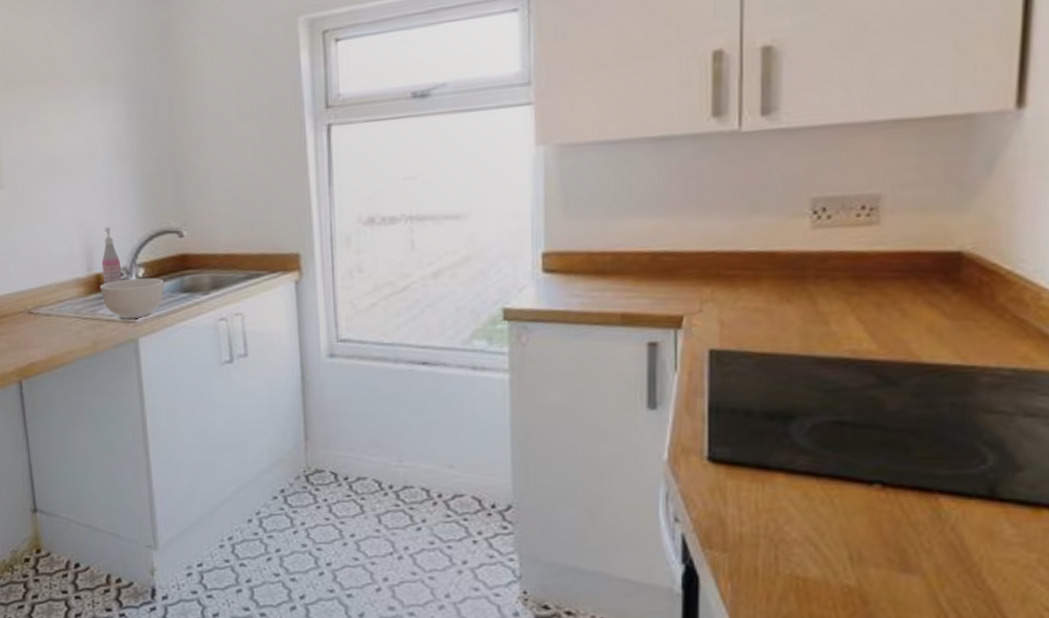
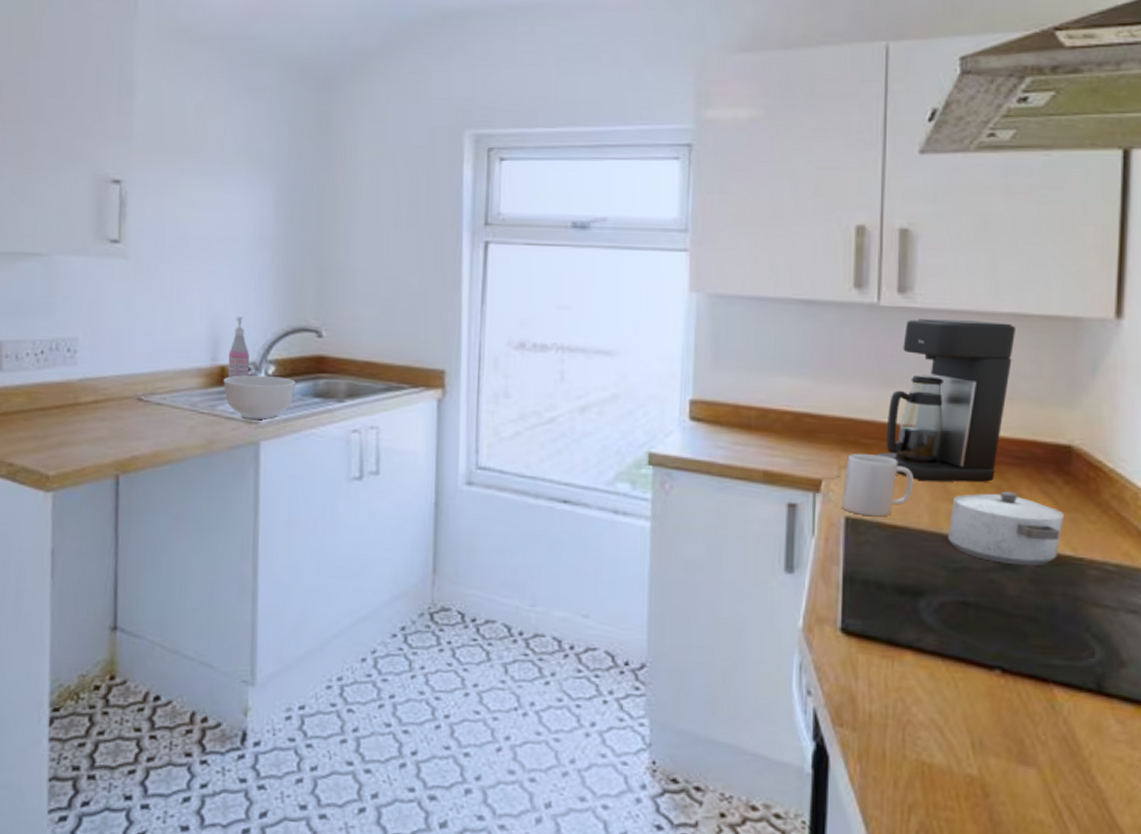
mug: none [704,284,782,347] -> present [841,453,914,517]
coffee maker: none [742,131,898,307] -> present [877,319,1017,483]
cooking pot: none [820,306,953,380] -> present [947,491,1065,566]

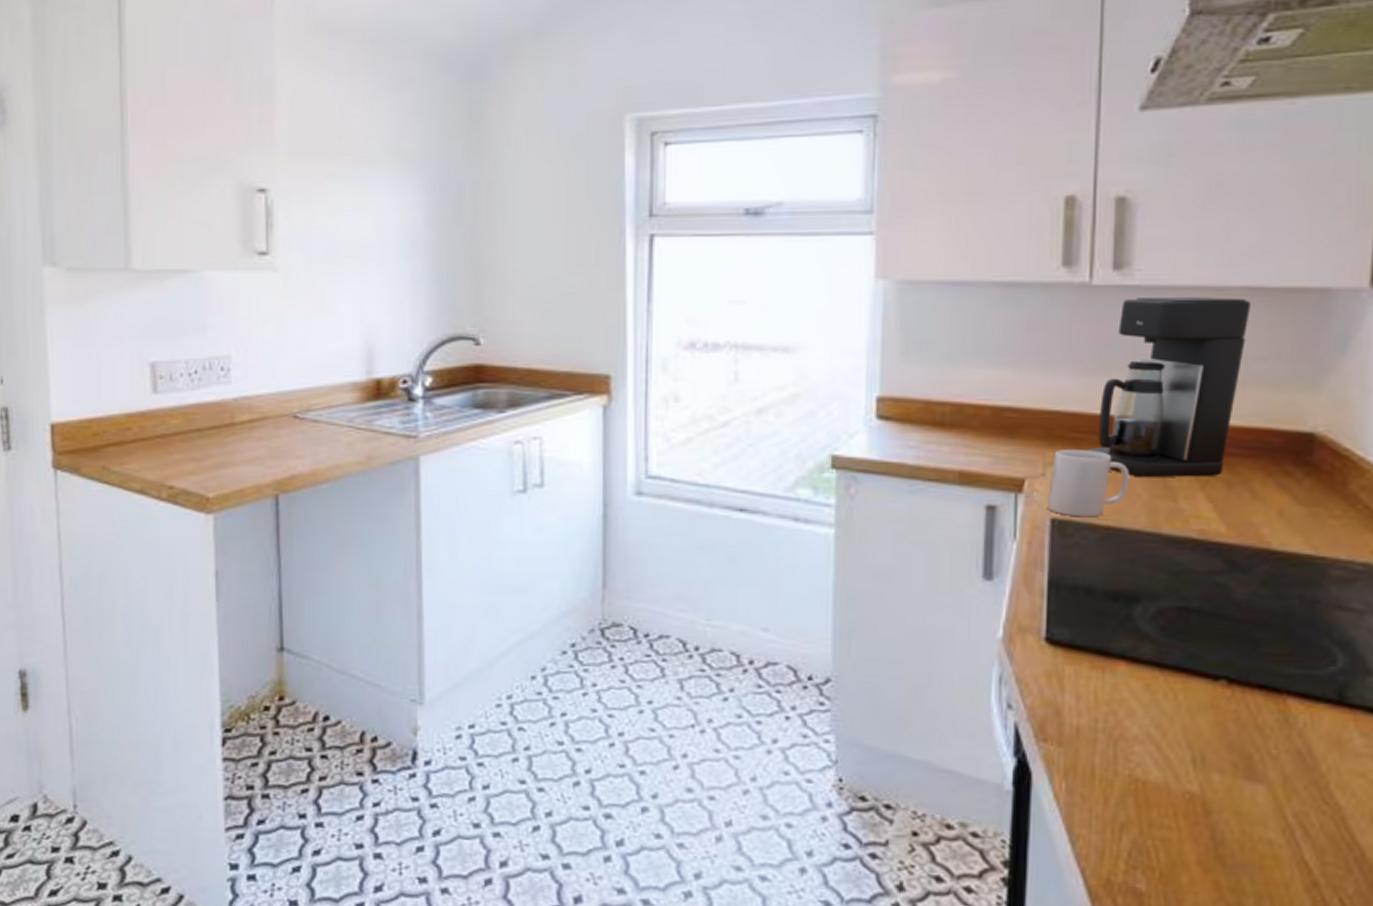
bowl: present [223,375,296,421] -> none [379,388,454,435]
soap dispenser: present [227,317,250,378] -> none [383,327,406,391]
cooking pot: present [947,491,1065,566] -> none [1167,485,1304,567]

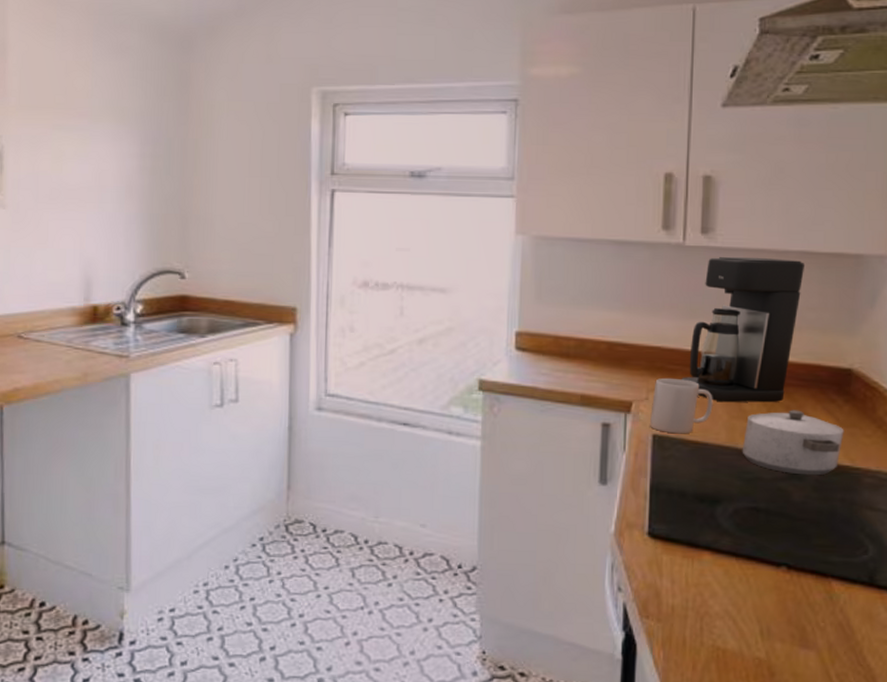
cooking pot: none [1167,485,1304,567] -> present [742,410,844,476]

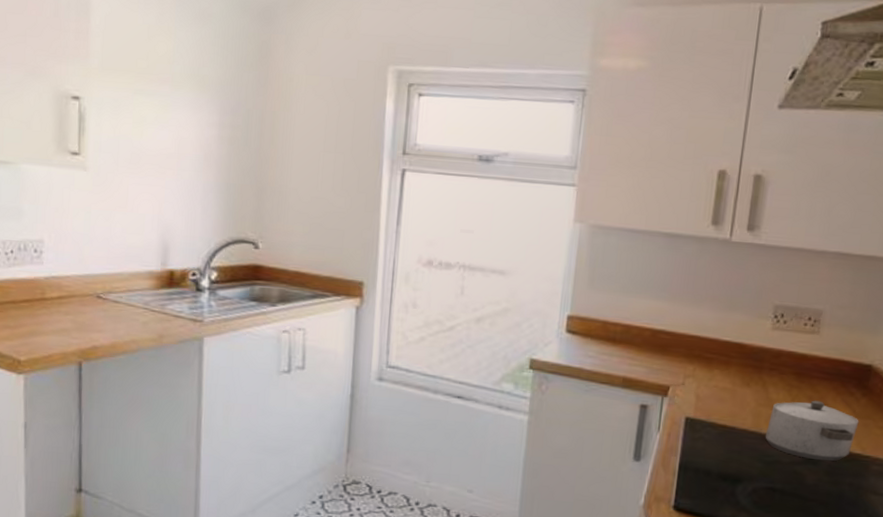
mug: present [649,377,713,434] -> none [683,365,744,418]
coffee maker: present [681,257,805,403] -> none [716,254,840,393]

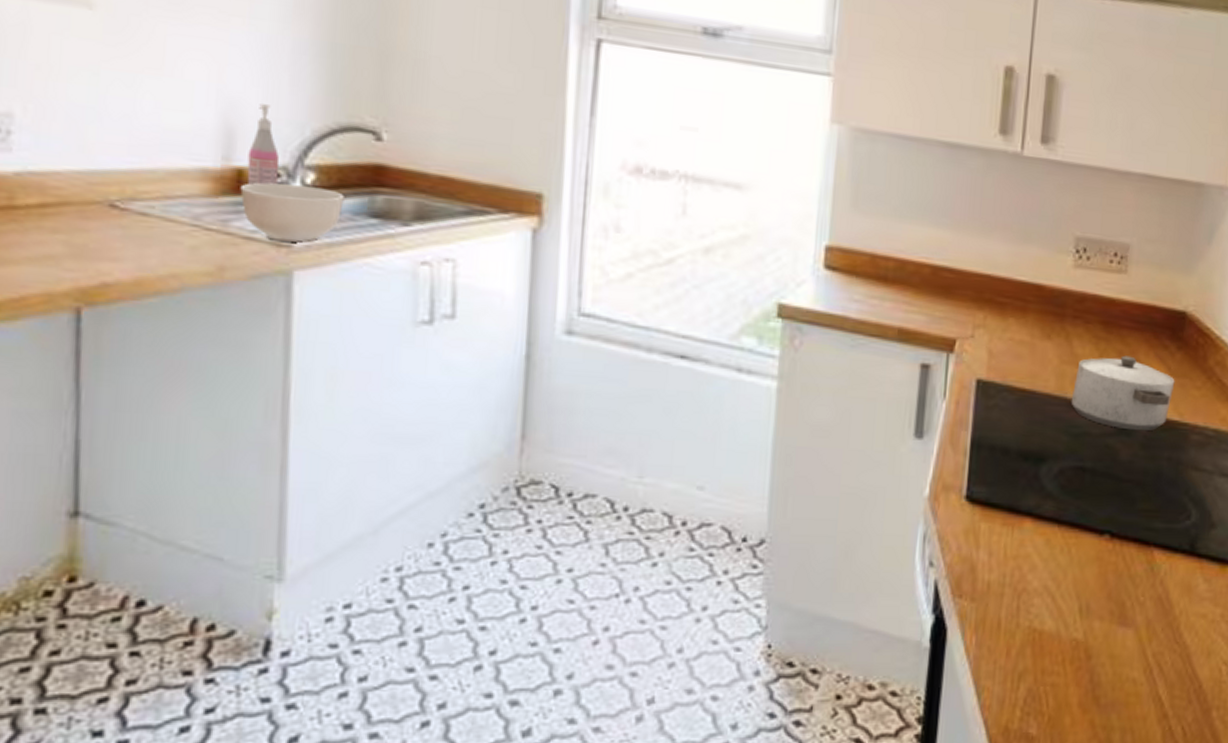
bowl: none [172,279,235,320] -> present [240,182,344,244]
soap dispenser: none [176,227,196,281] -> present [246,104,280,186]

